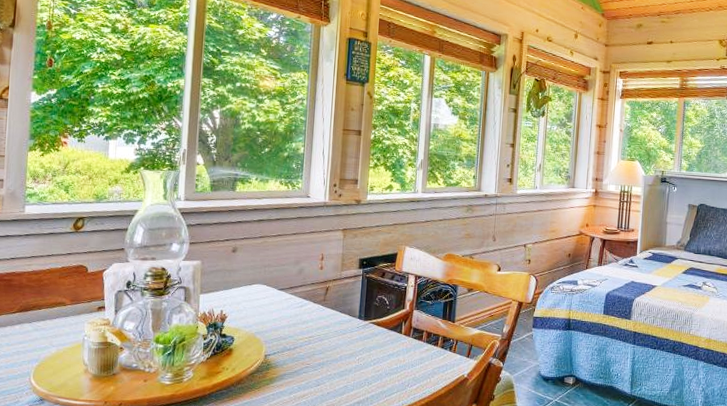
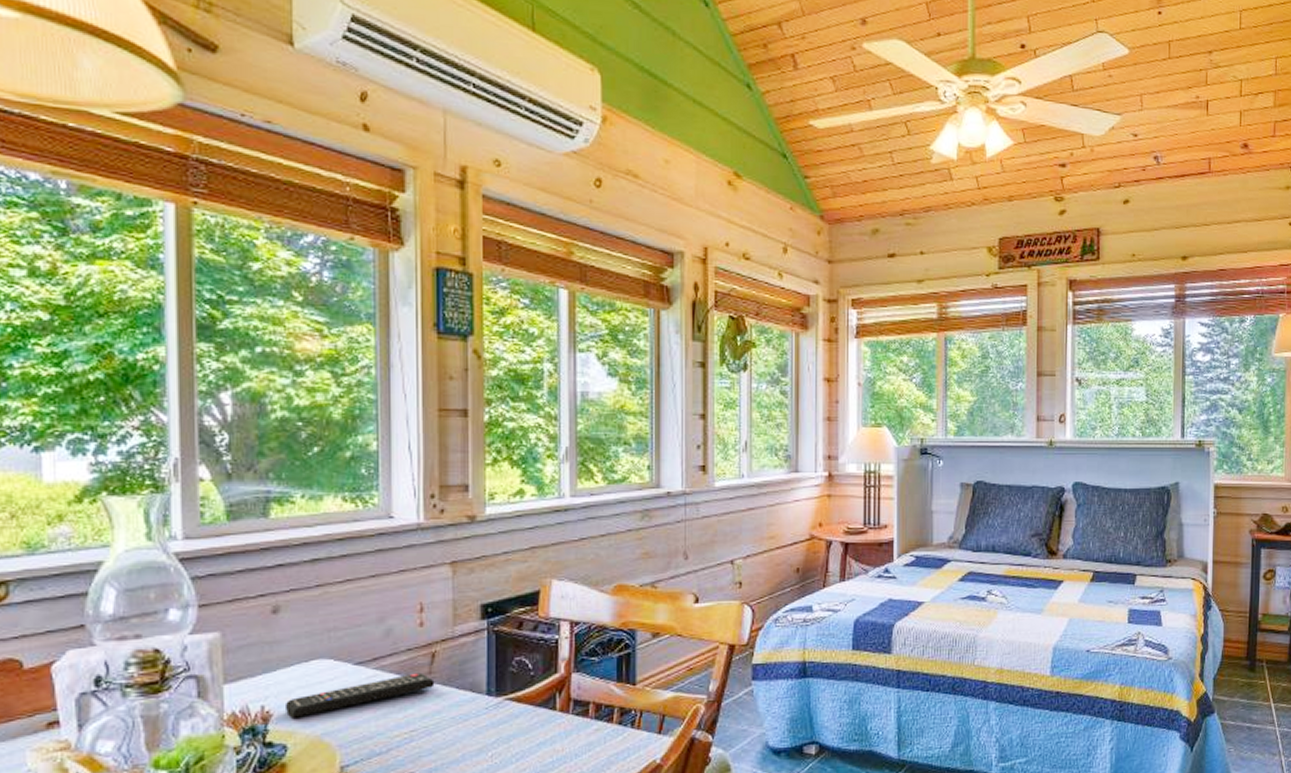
remote control: none [234,299,327,321] -> present [284,672,435,719]

